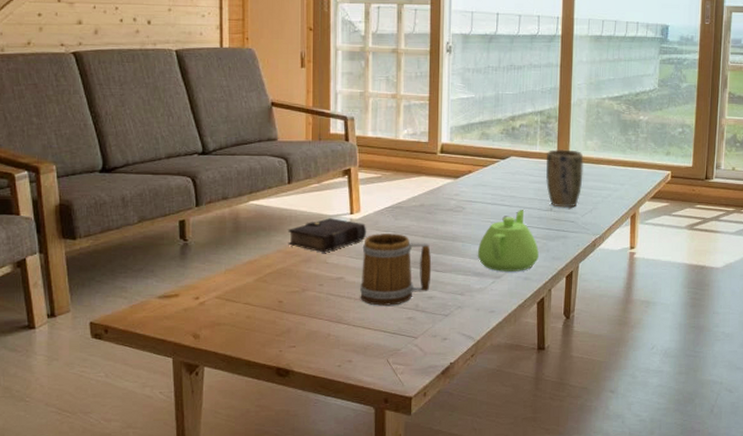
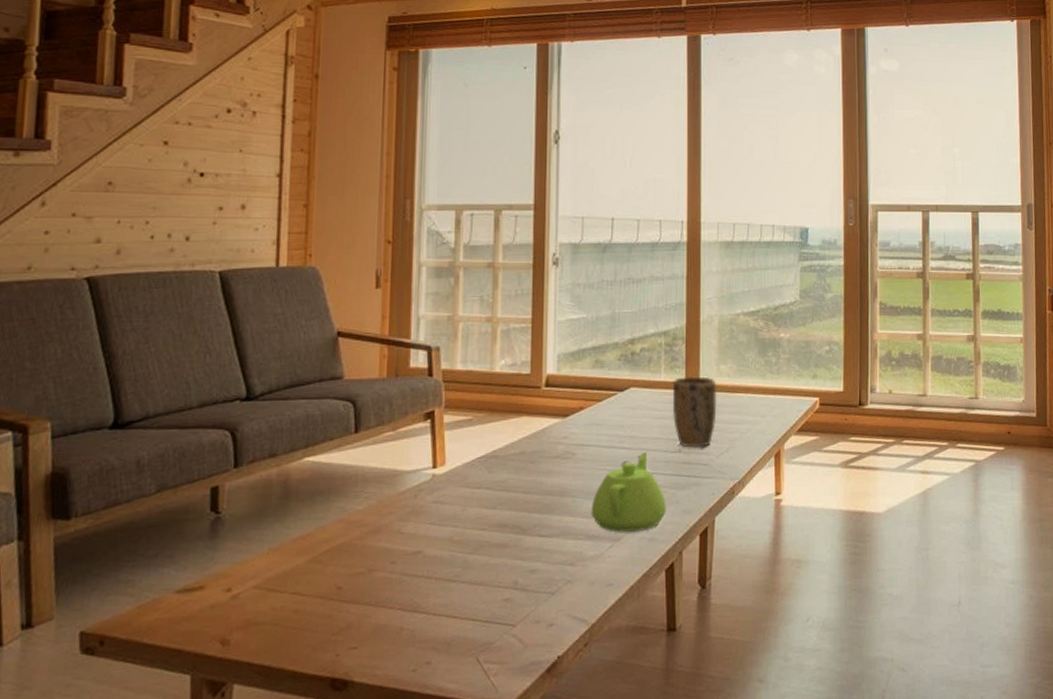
book: present [288,218,371,253] -> none [352,474,458,520]
mug: present [360,233,432,306] -> none [443,490,535,586]

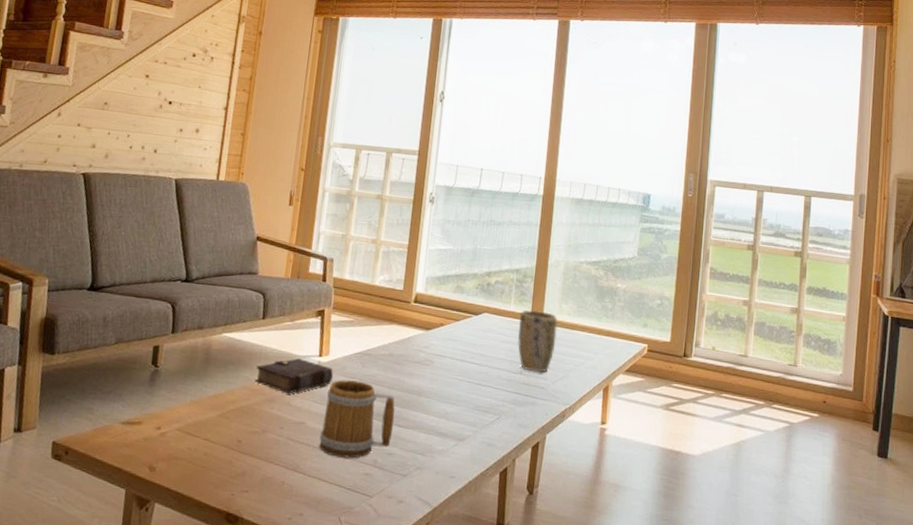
book: none [352,474,458,520] -> present [254,358,337,394]
mug: none [443,490,535,586] -> present [319,379,395,459]
teapot: present [591,453,666,532] -> none [441,370,505,436]

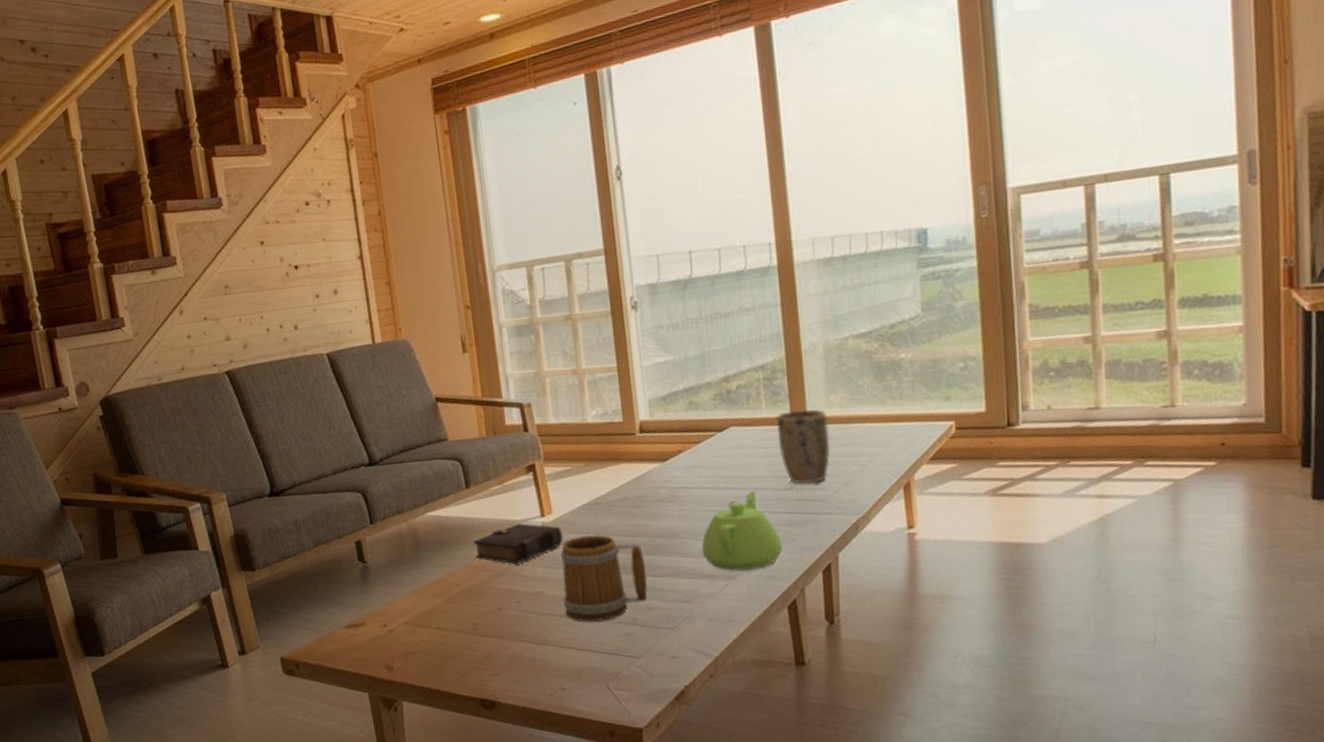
teapot: none [441,370,505,436] -> present [701,492,783,571]

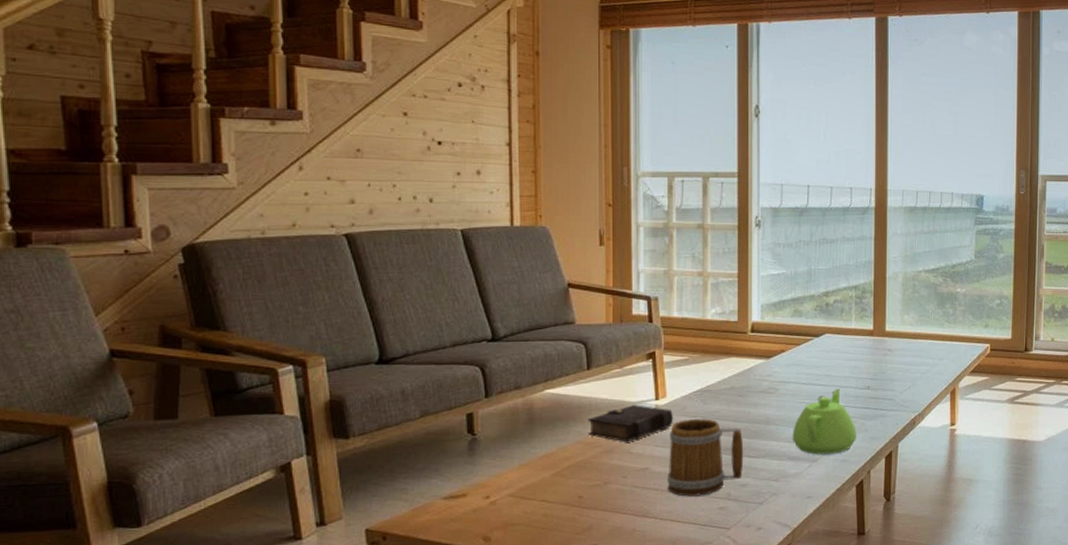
plant pot: present [775,409,830,485] -> none [861,324,901,385]

